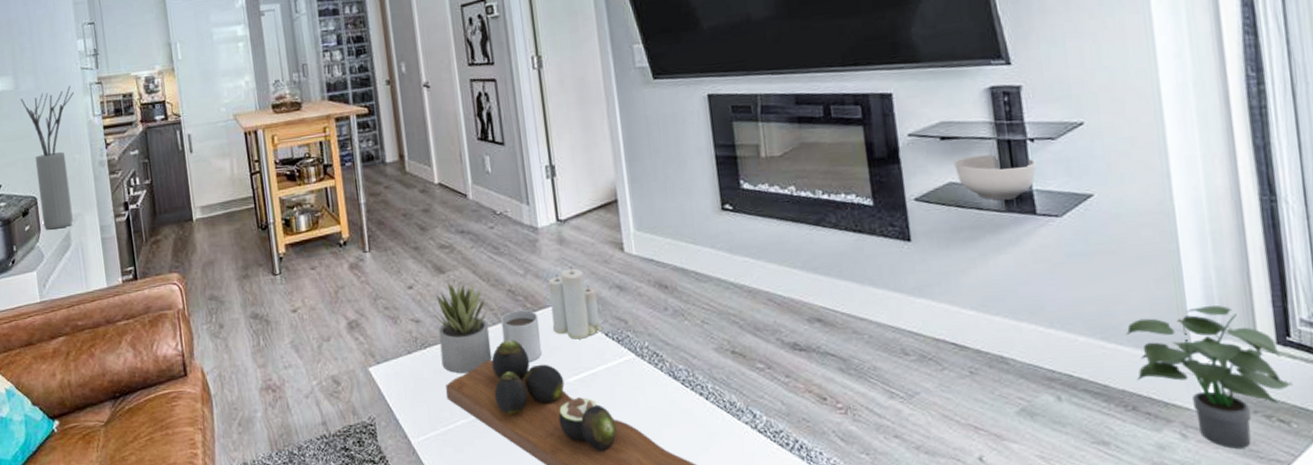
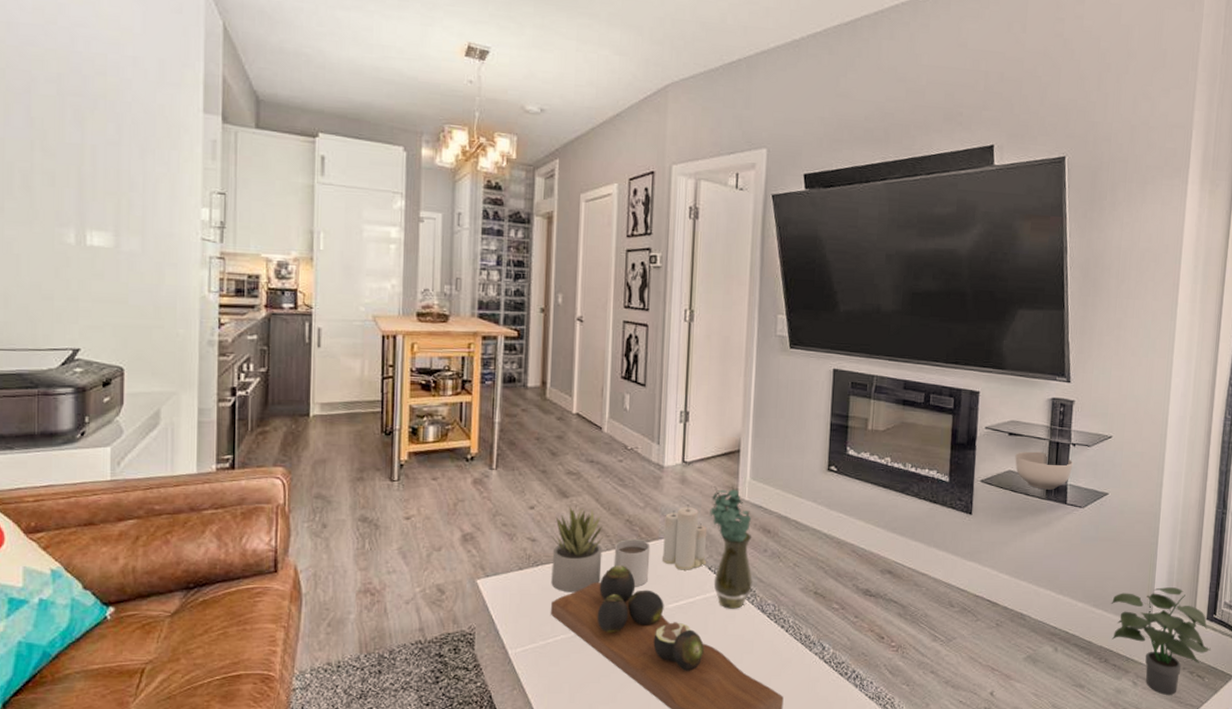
vase: present [20,85,74,230] -> none [120,255,188,405]
vase: none [595,240,658,378] -> present [710,486,753,609]

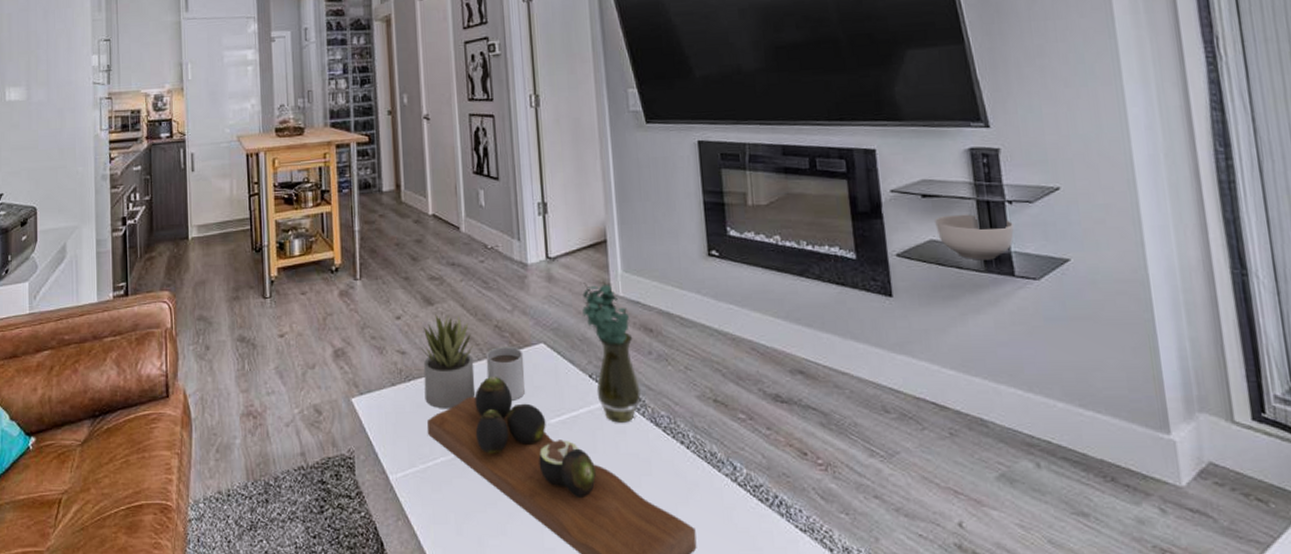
candle: present [663,504,708,570] -> none [535,305,587,380]
potted plant: present [1111,587,1211,695] -> none [1104,378,1269,527]

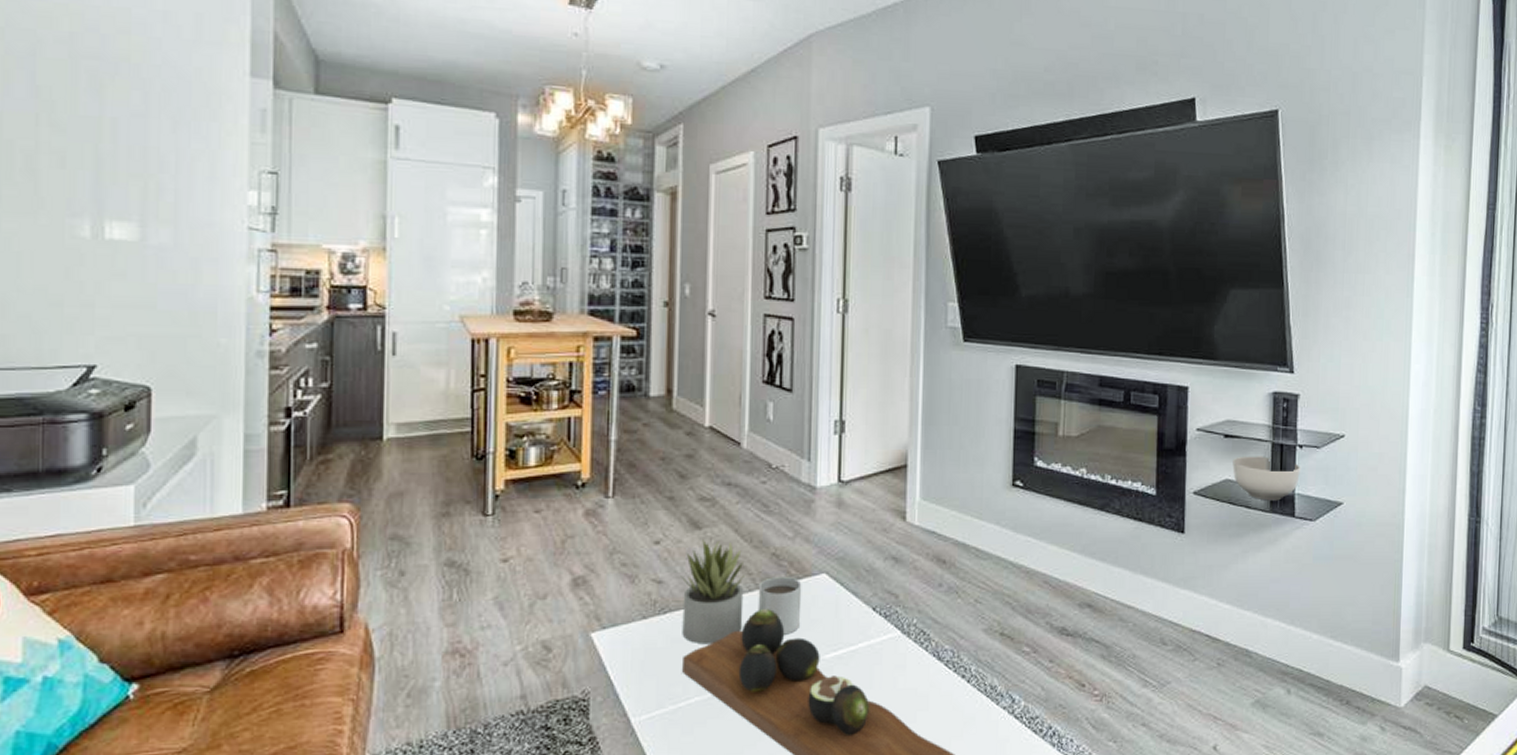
vase: present [582,280,641,423] -> none [872,508,926,657]

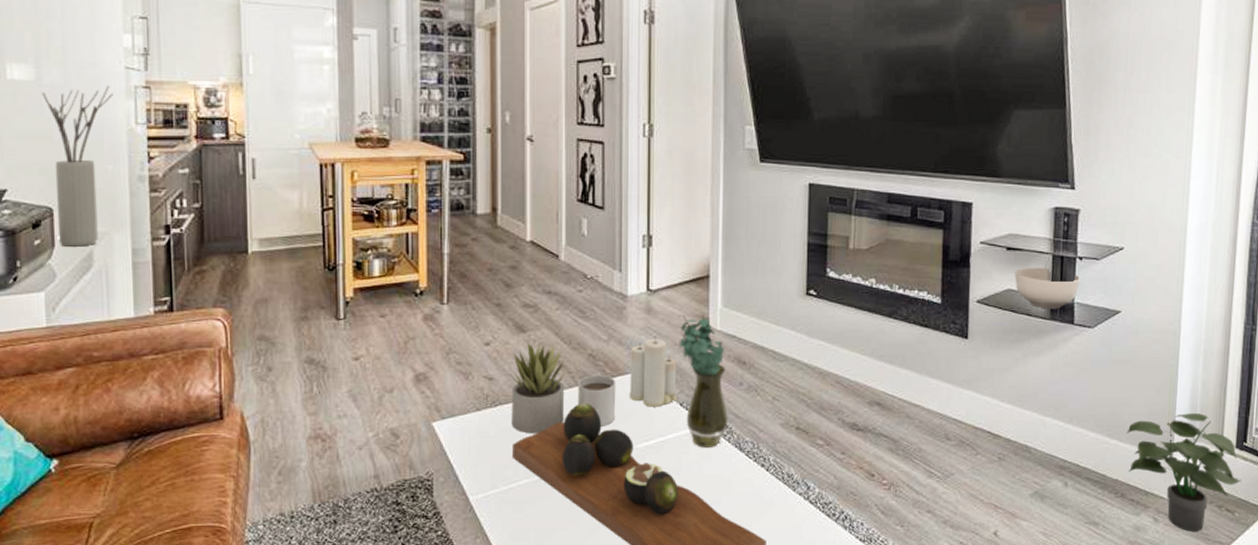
vase: none [146,248,232,432] -> present [42,85,113,247]
candle: none [817,532,871,612] -> present [630,336,678,407]
vase: none [872,508,926,657] -> present [679,314,728,448]
potted plant: none [1351,612,1469,741] -> present [1126,413,1241,532]

